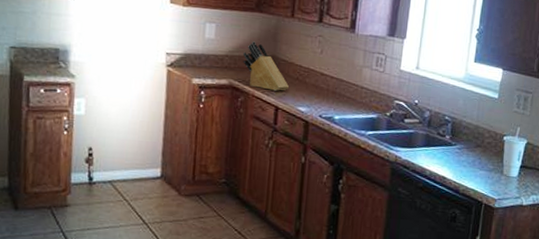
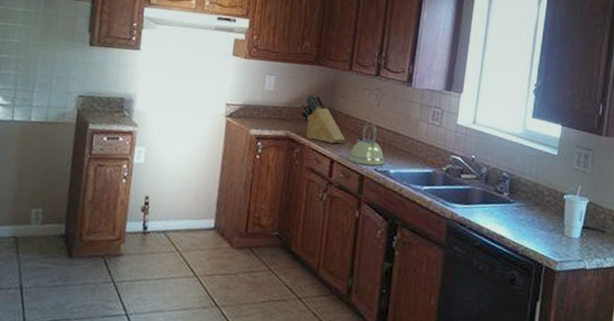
kettle: none [292,67,329,113] -> present [347,120,385,166]

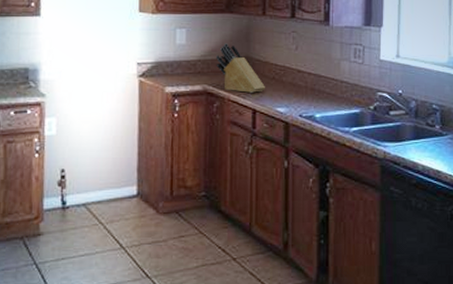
kettle: present [347,120,385,166] -> none [270,65,309,113]

